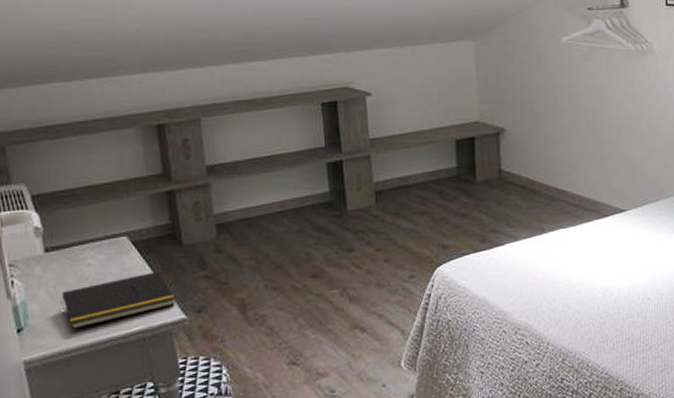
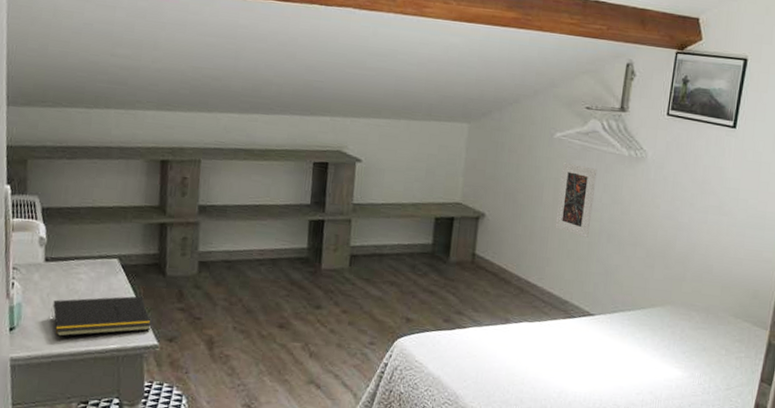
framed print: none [573,65,609,138] -> present [555,161,598,239]

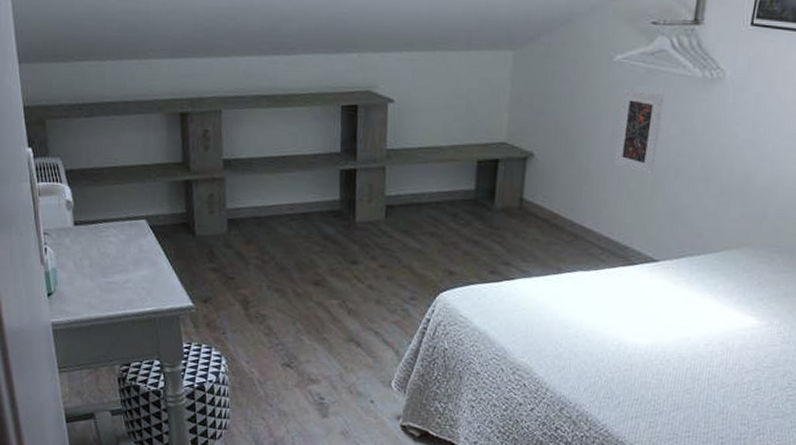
notepad: present [51,296,151,337] -> none [85,257,184,301]

